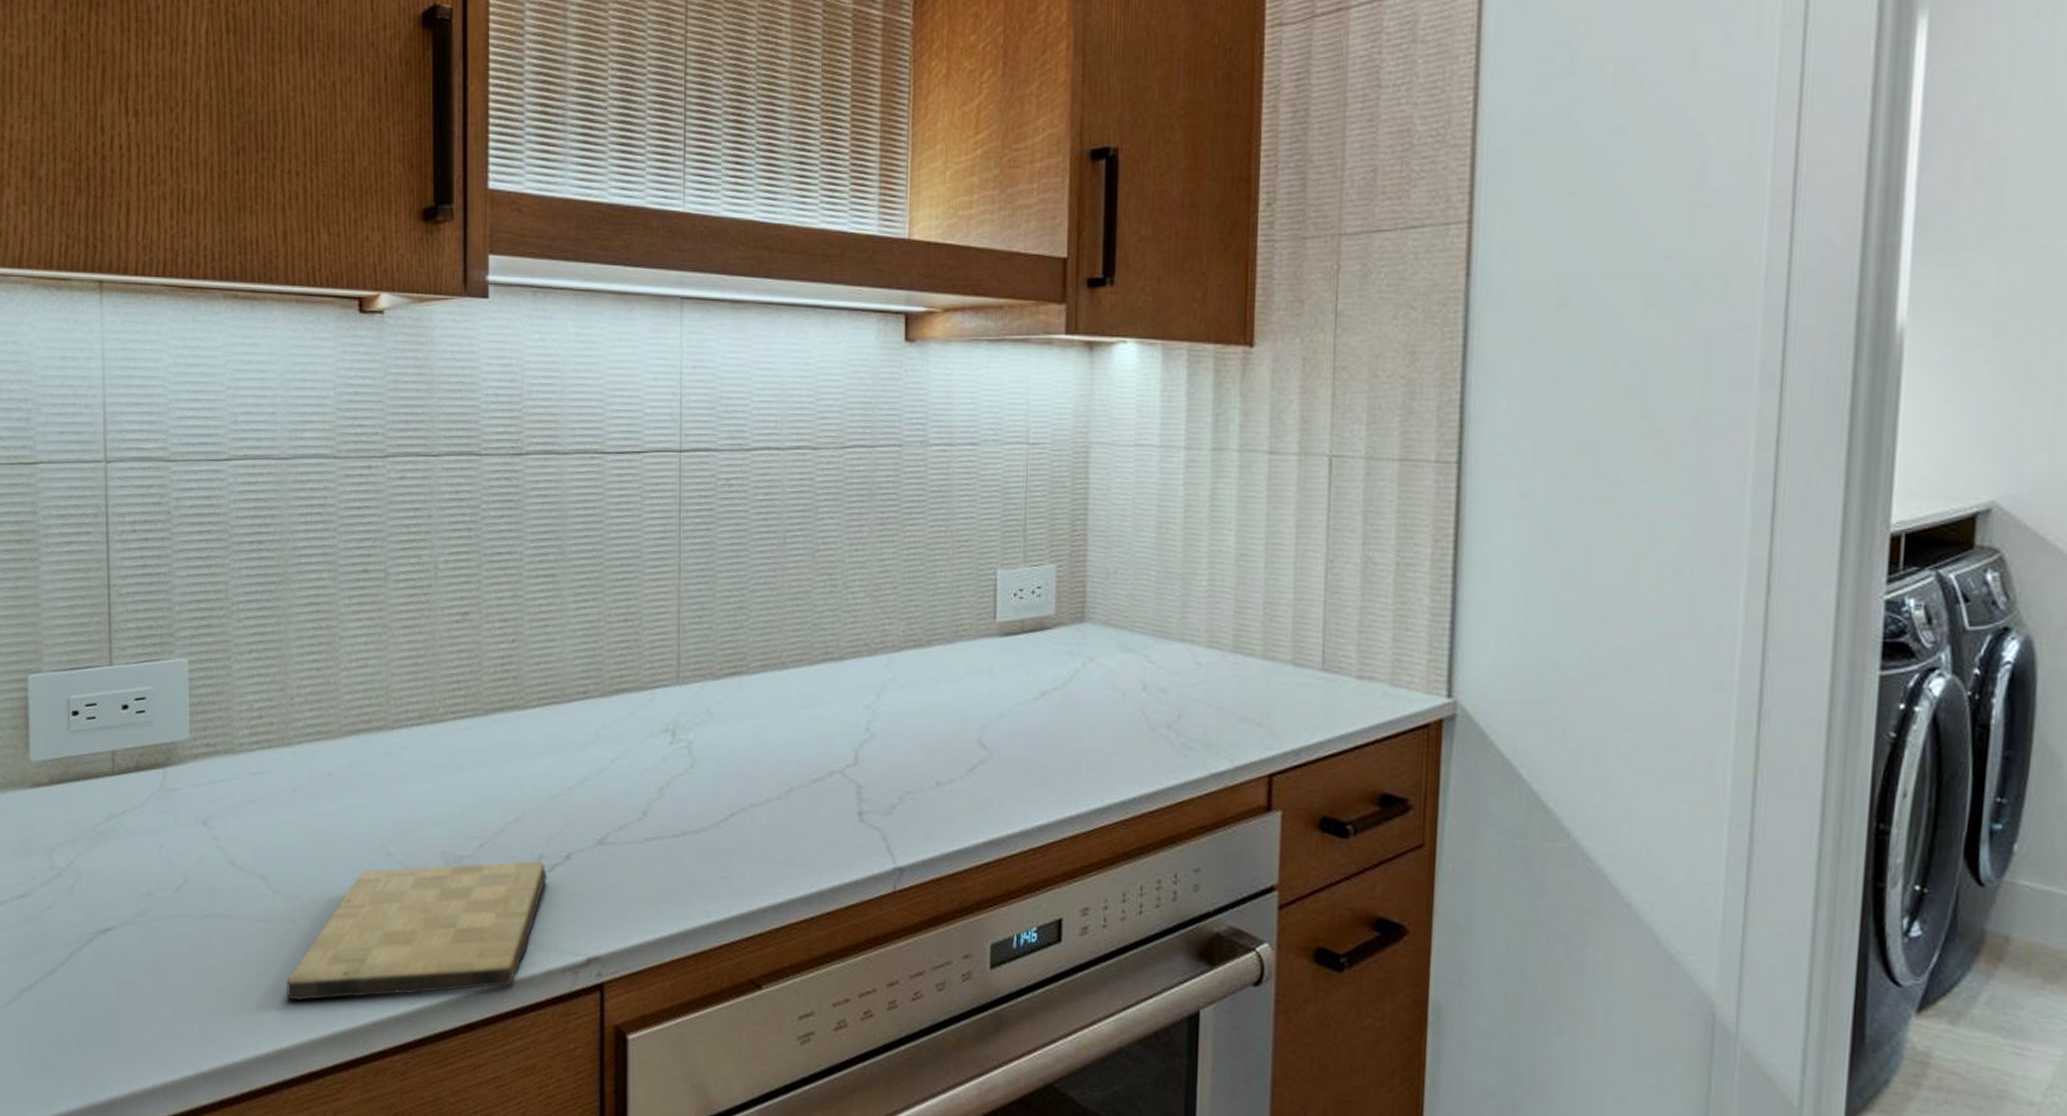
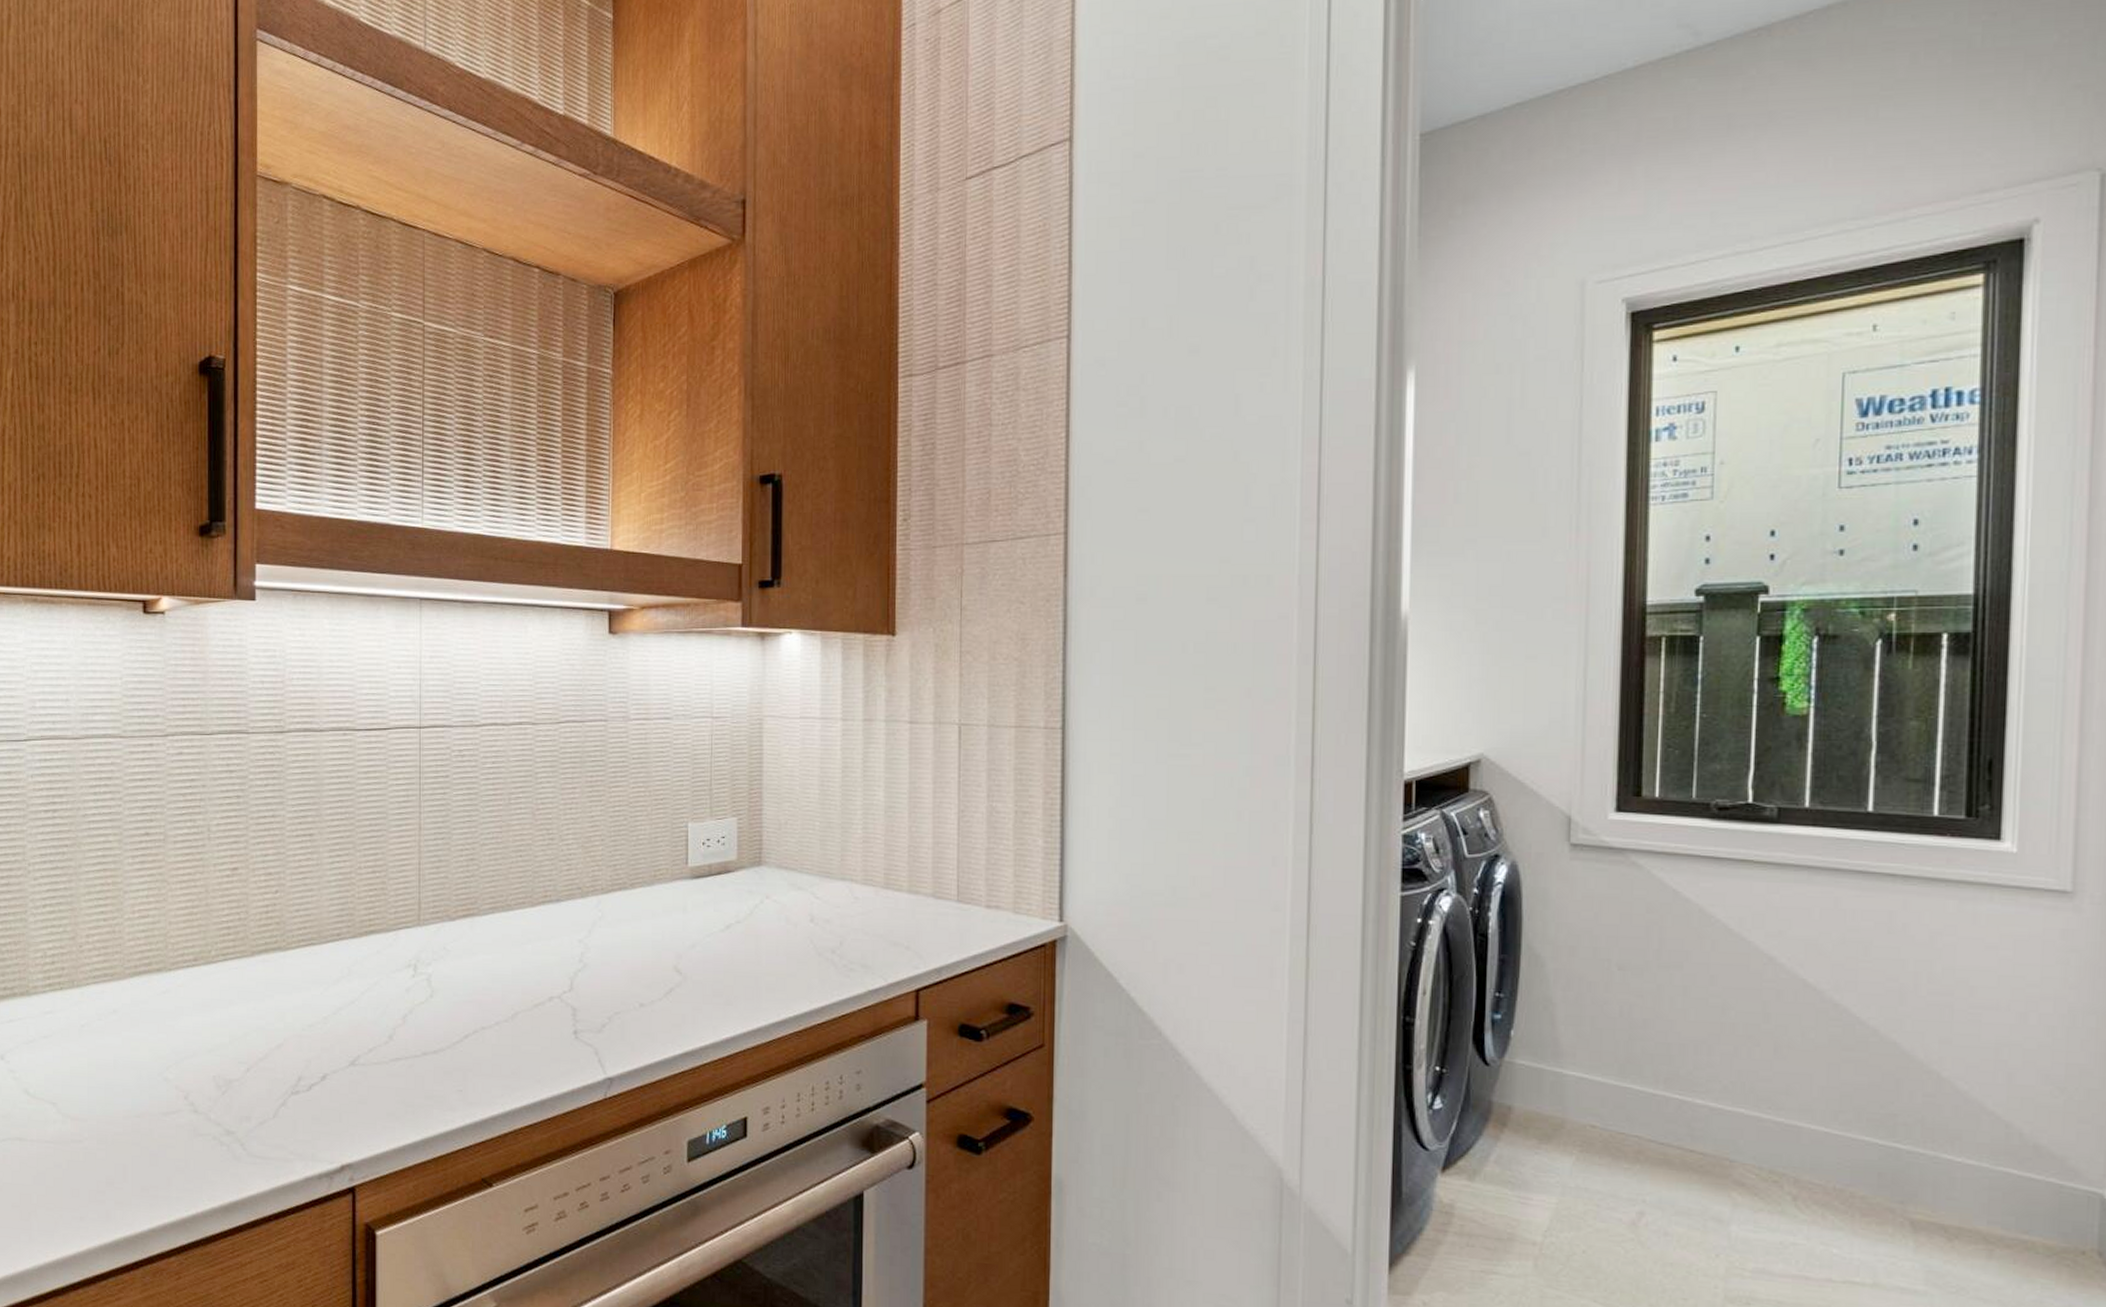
cutting board: present [287,860,547,1001] -> none [74,1081,306,1213]

